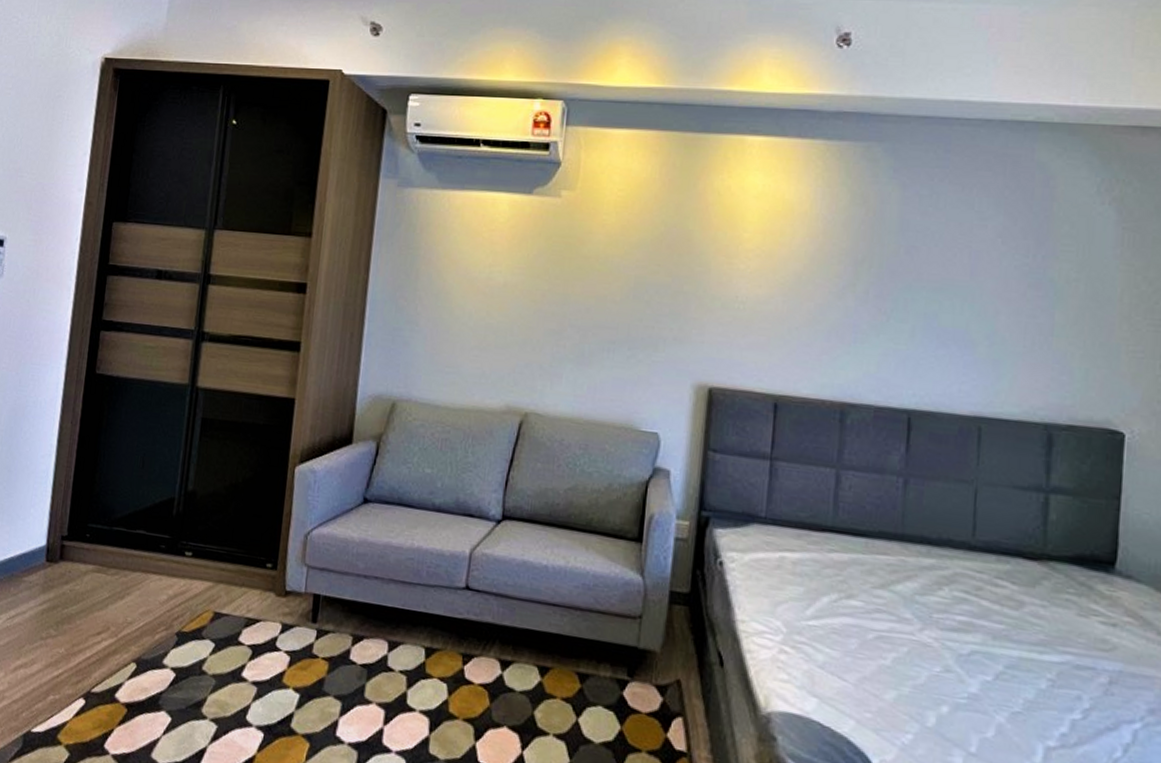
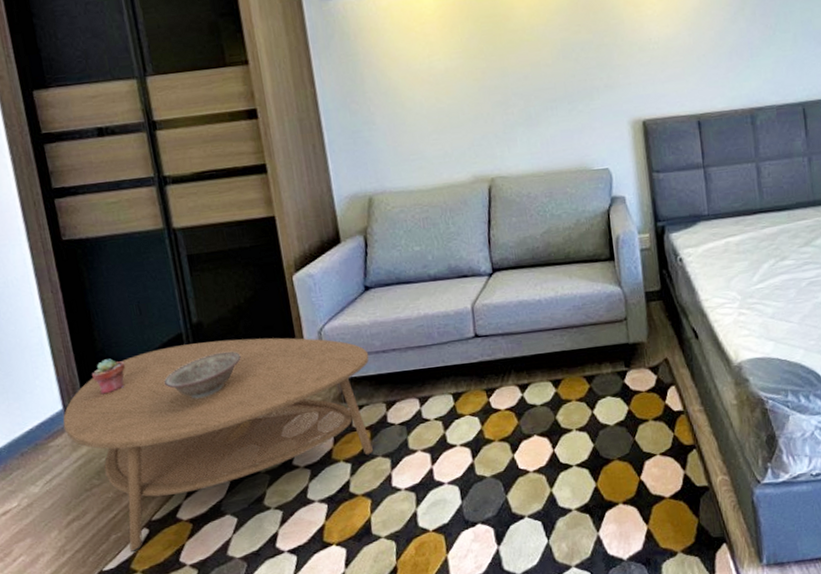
coffee table: none [40,508,350,721] -> present [63,337,373,552]
potted succulent: none [81,505,115,542] -> present [91,358,126,395]
decorative bowl: none [144,529,223,574] -> present [164,351,241,399]

